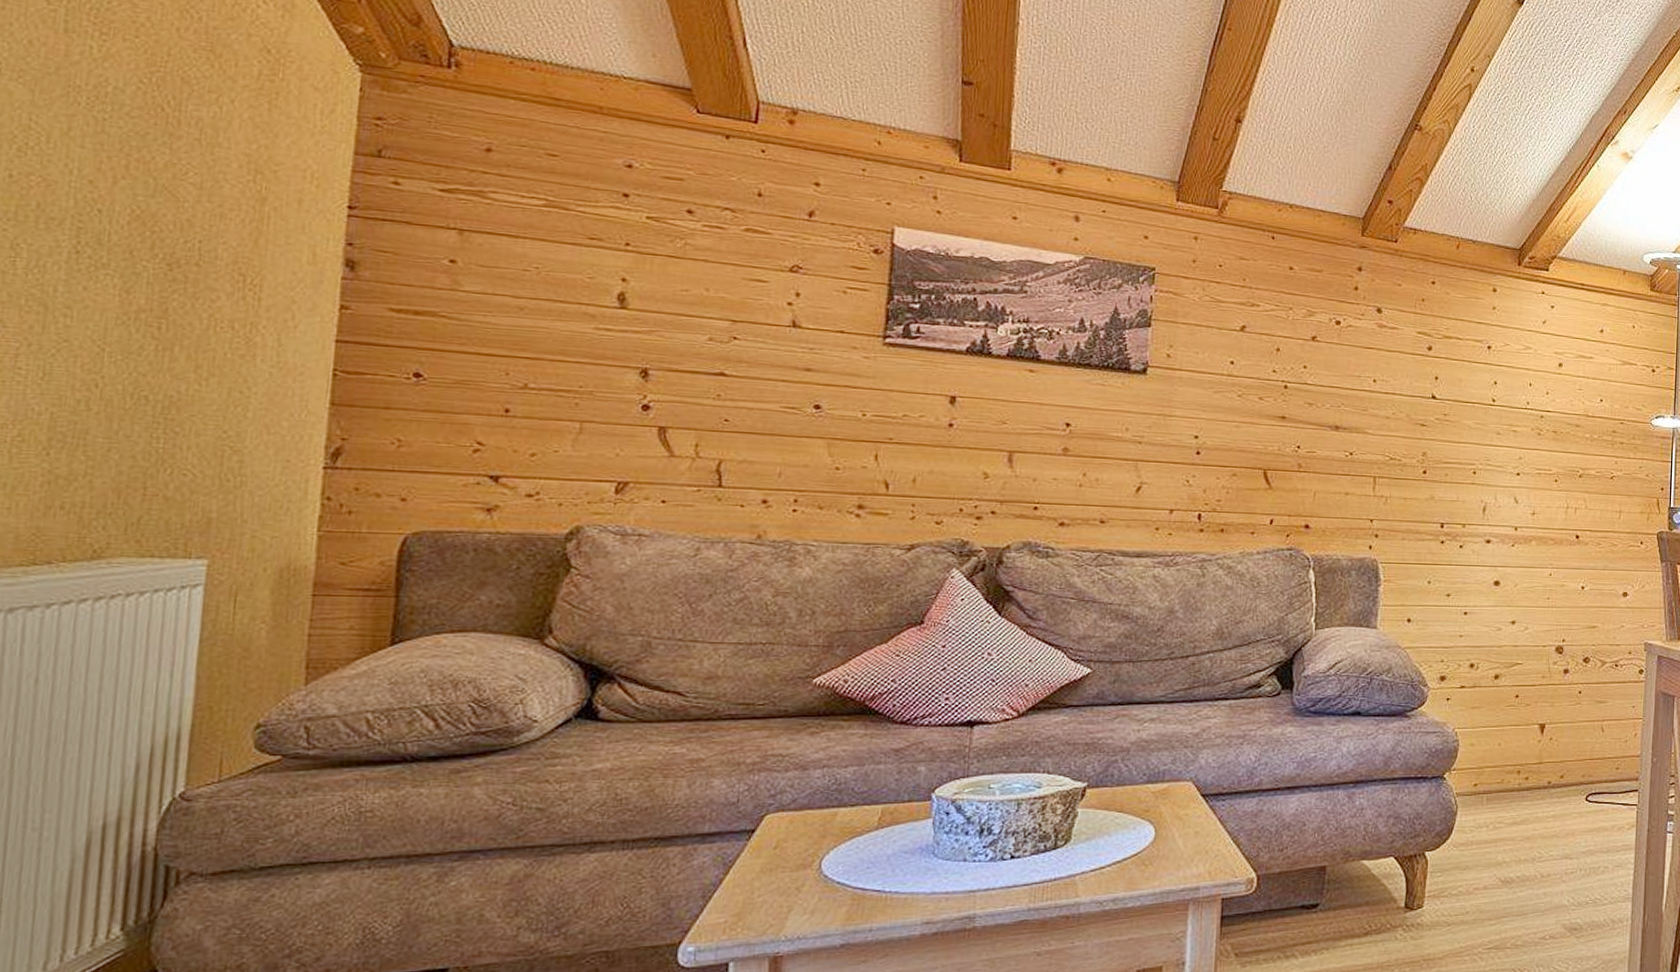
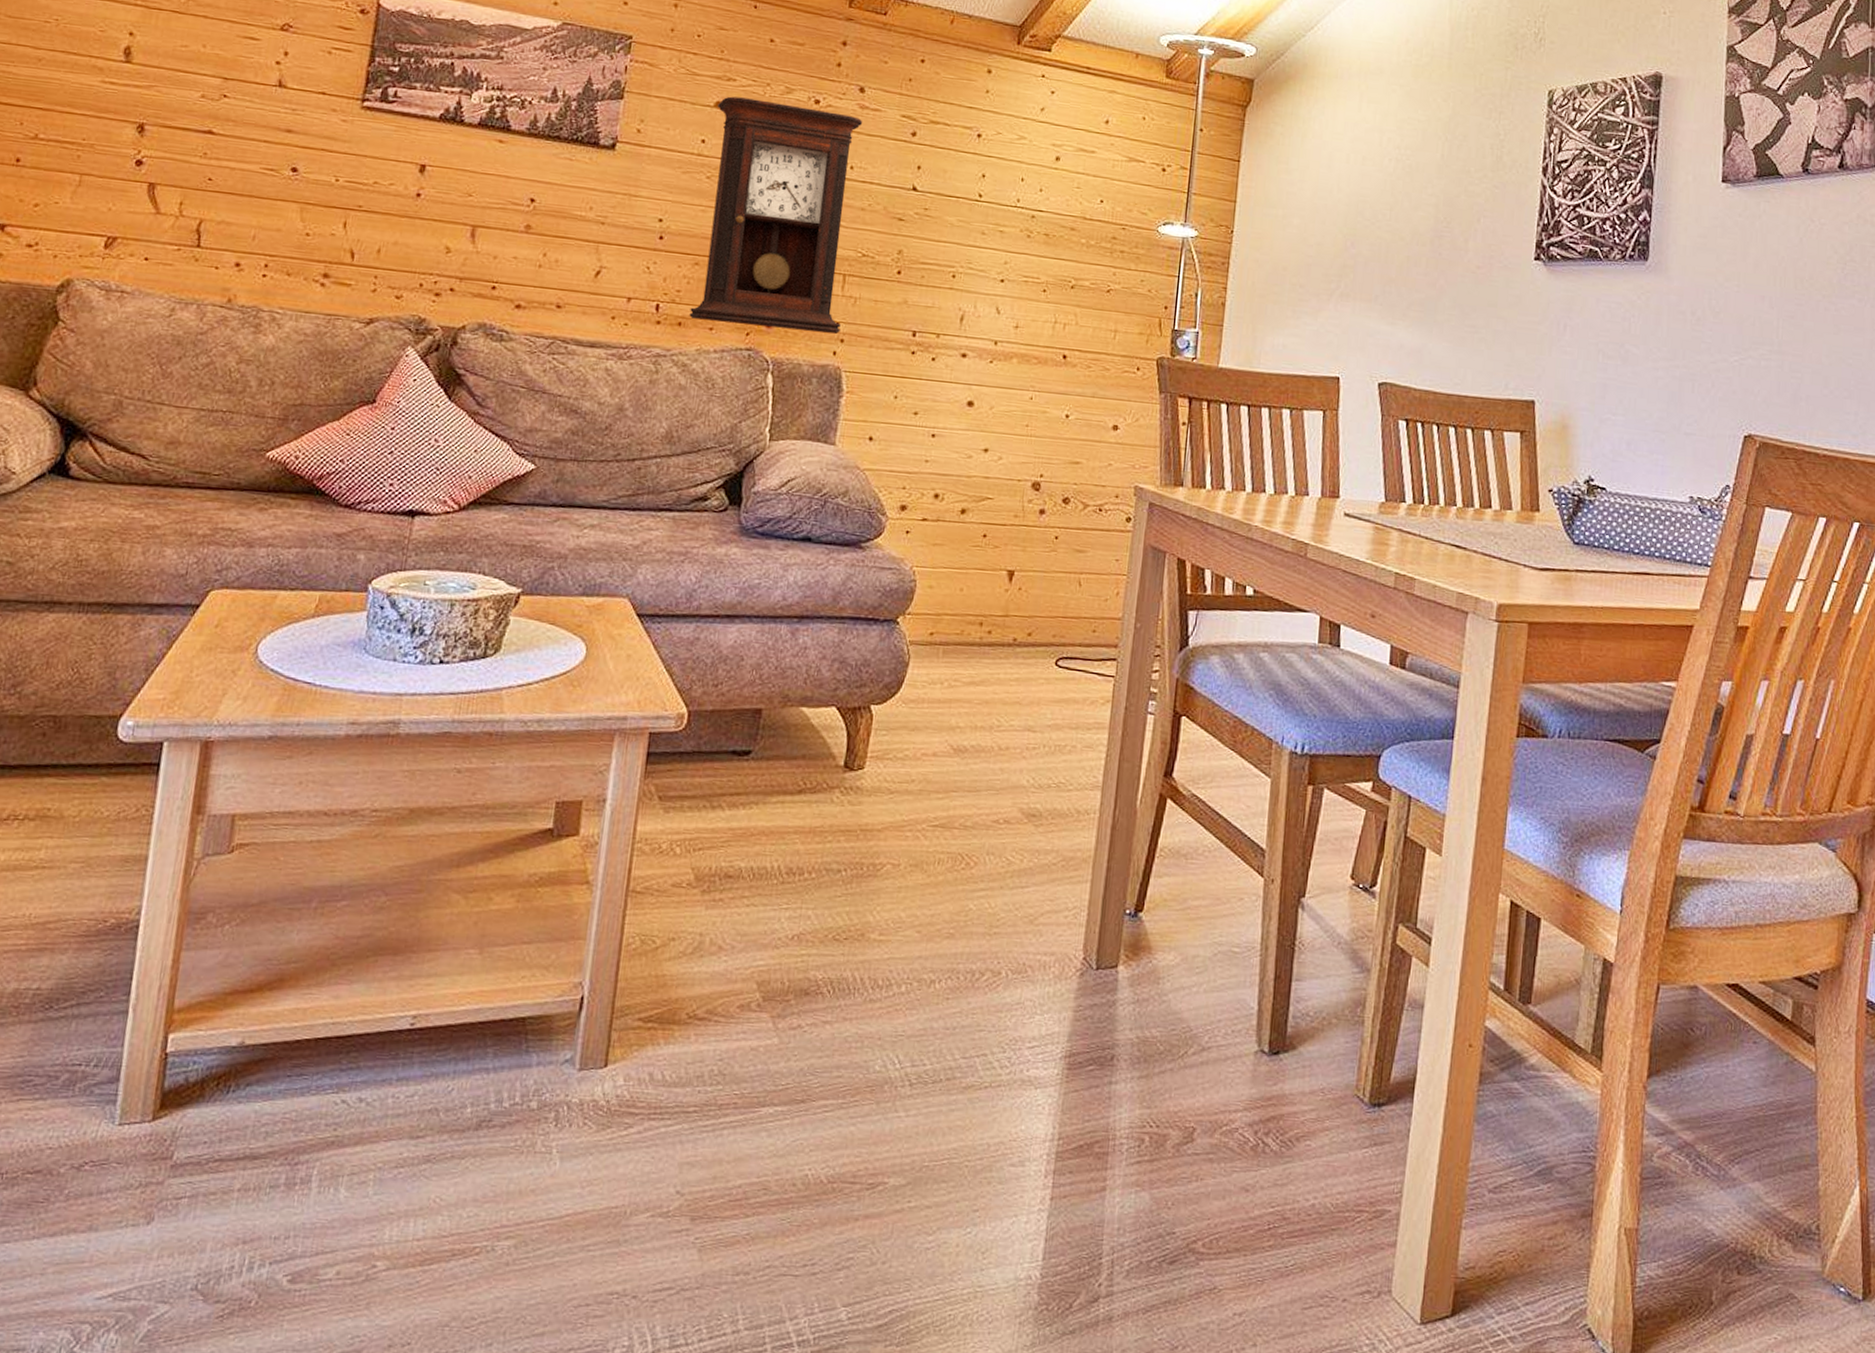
pendulum clock: none [1231,320,1382,531] -> present [689,96,863,334]

